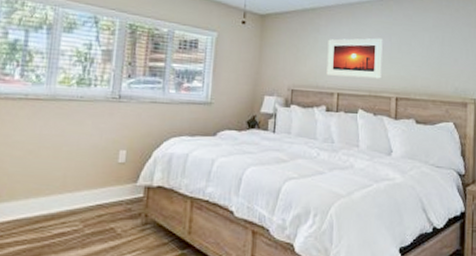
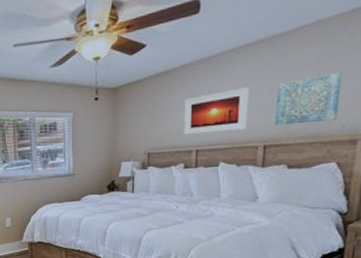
wall art: none [404,39,453,82] -> present [275,72,343,126]

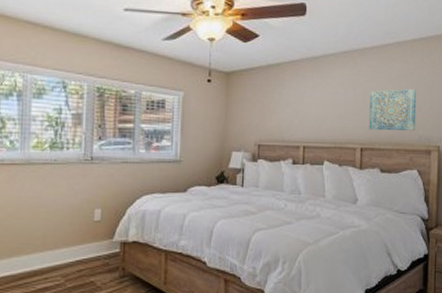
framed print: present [183,87,249,136] -> none [292,90,347,131]

